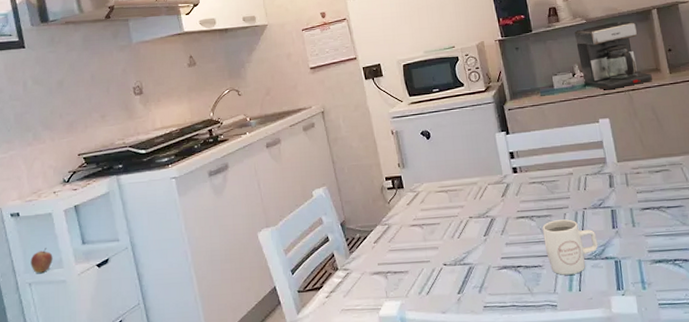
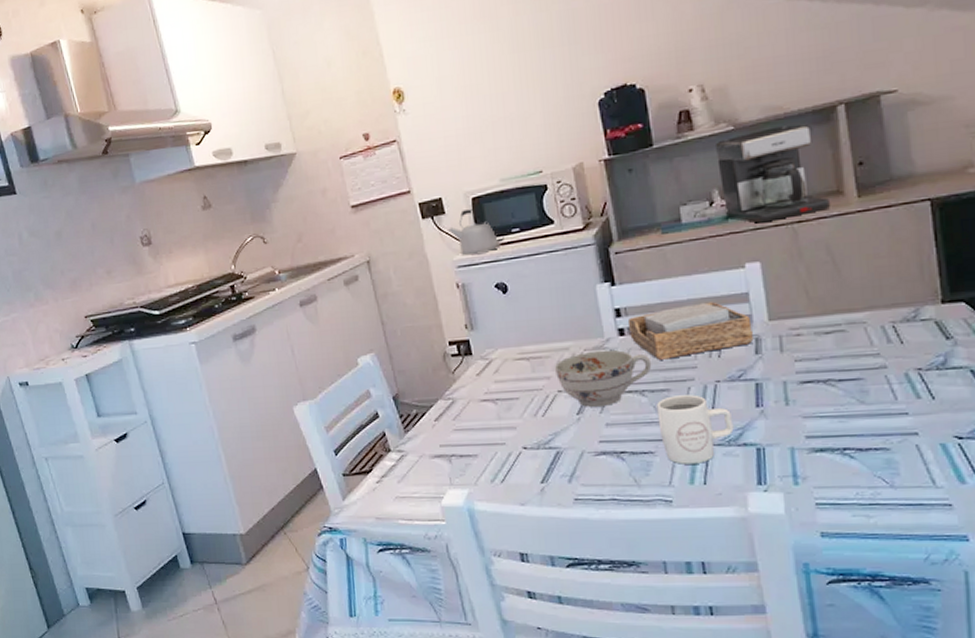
fruit: present [30,248,53,273] -> none [44,420,68,447]
kettle: none [385,73,427,110] -> present [448,209,504,256]
teacup: none [466,184,538,230] -> present [554,349,652,407]
napkin holder: none [519,147,608,192] -> present [627,301,753,360]

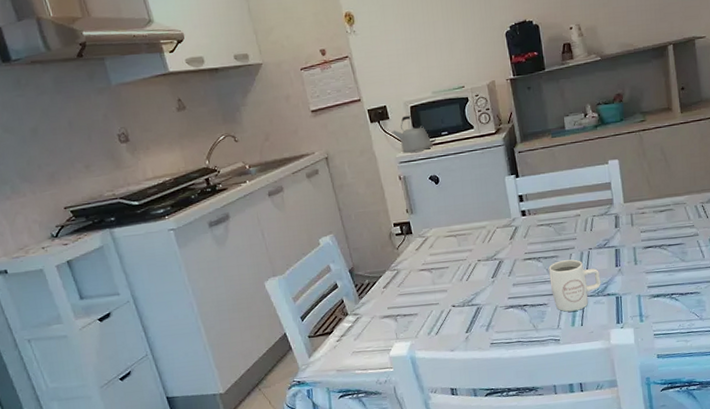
teacup: present [554,349,652,407] -> none [475,227,545,272]
napkin holder: present [627,301,753,360] -> none [528,189,614,234]
coffee maker: present [716,124,830,225] -> none [589,58,663,132]

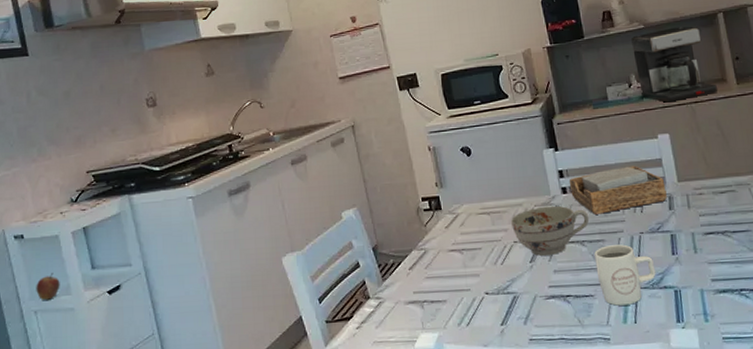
fruit: none [26,304,51,330] -> present [36,273,60,300]
kettle: present [392,115,436,154] -> none [421,84,468,124]
teacup: none [475,227,545,272] -> present [510,205,590,256]
napkin holder: none [528,189,614,234] -> present [569,166,667,215]
coffee maker: none [589,58,663,132] -> present [631,26,717,104]

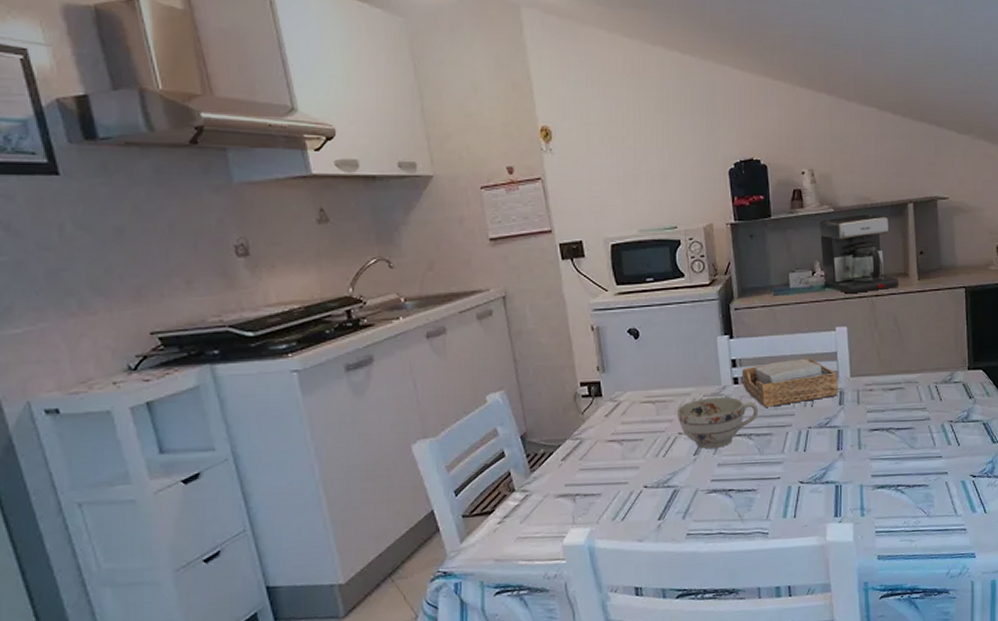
fruit: present [36,273,60,300] -> none [79,457,115,490]
mug: present [594,244,656,306] -> none [761,439,820,500]

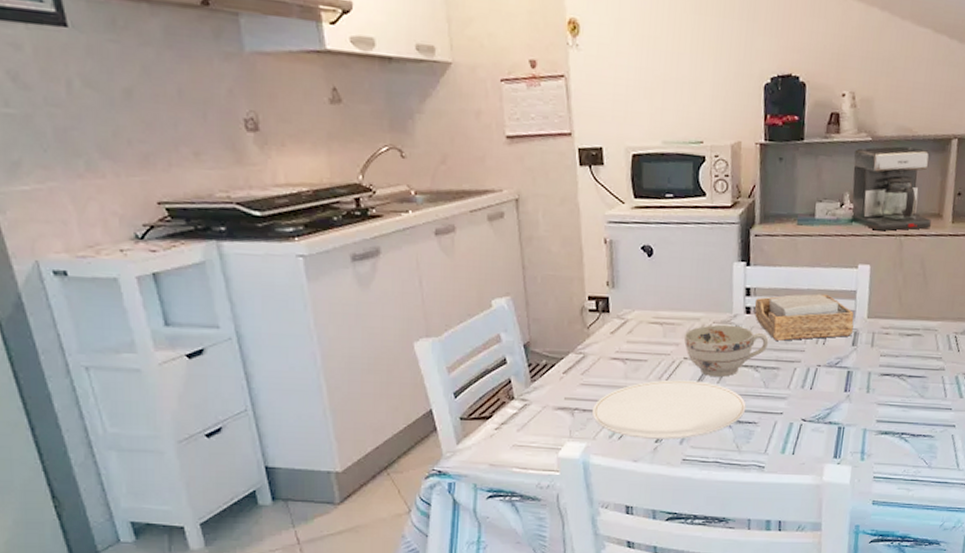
plate: none [593,454,744,518] -> present [591,380,746,440]

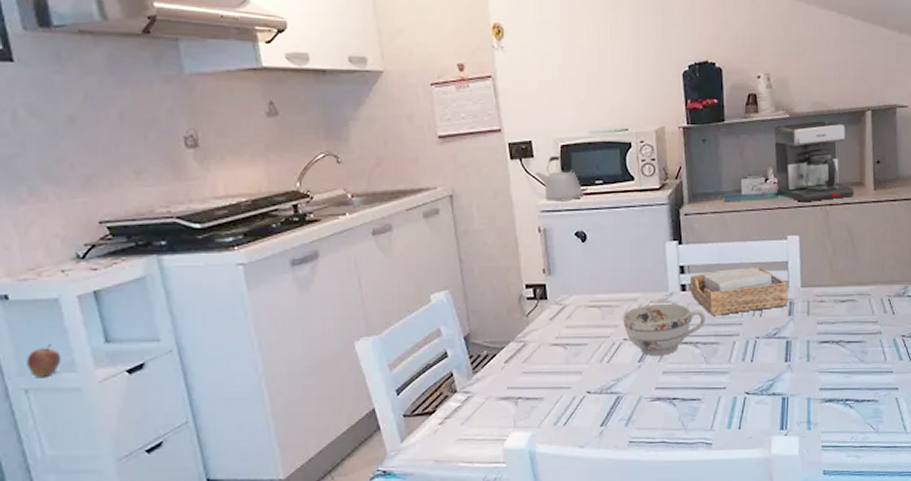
fruit: none [86,324,121,356] -> present [26,344,61,377]
plate: present [591,380,746,440] -> none [535,361,689,423]
kettle: none [604,165,657,214] -> present [535,156,588,202]

